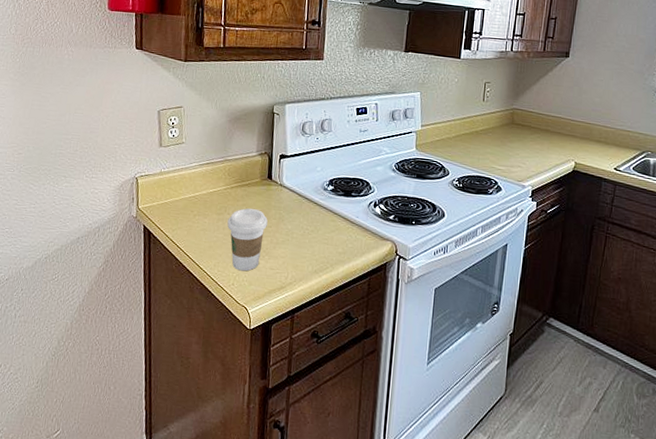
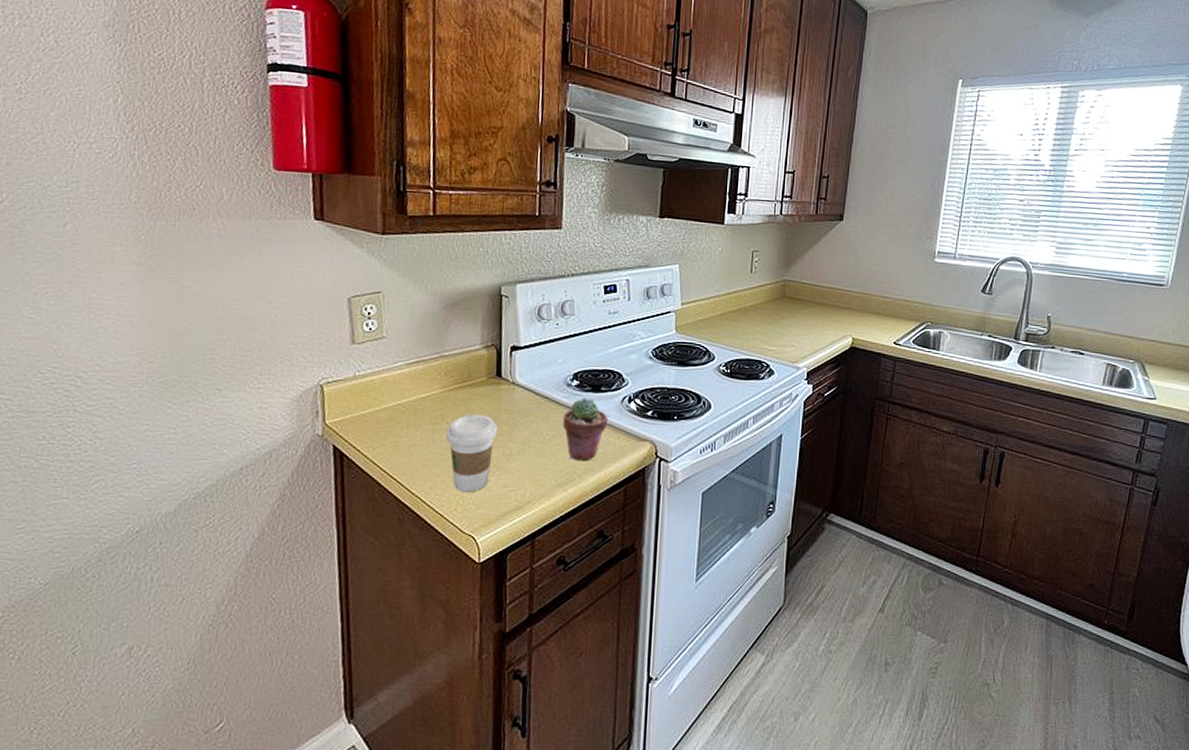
potted succulent: none [319,200,357,254] -> present [563,397,608,461]

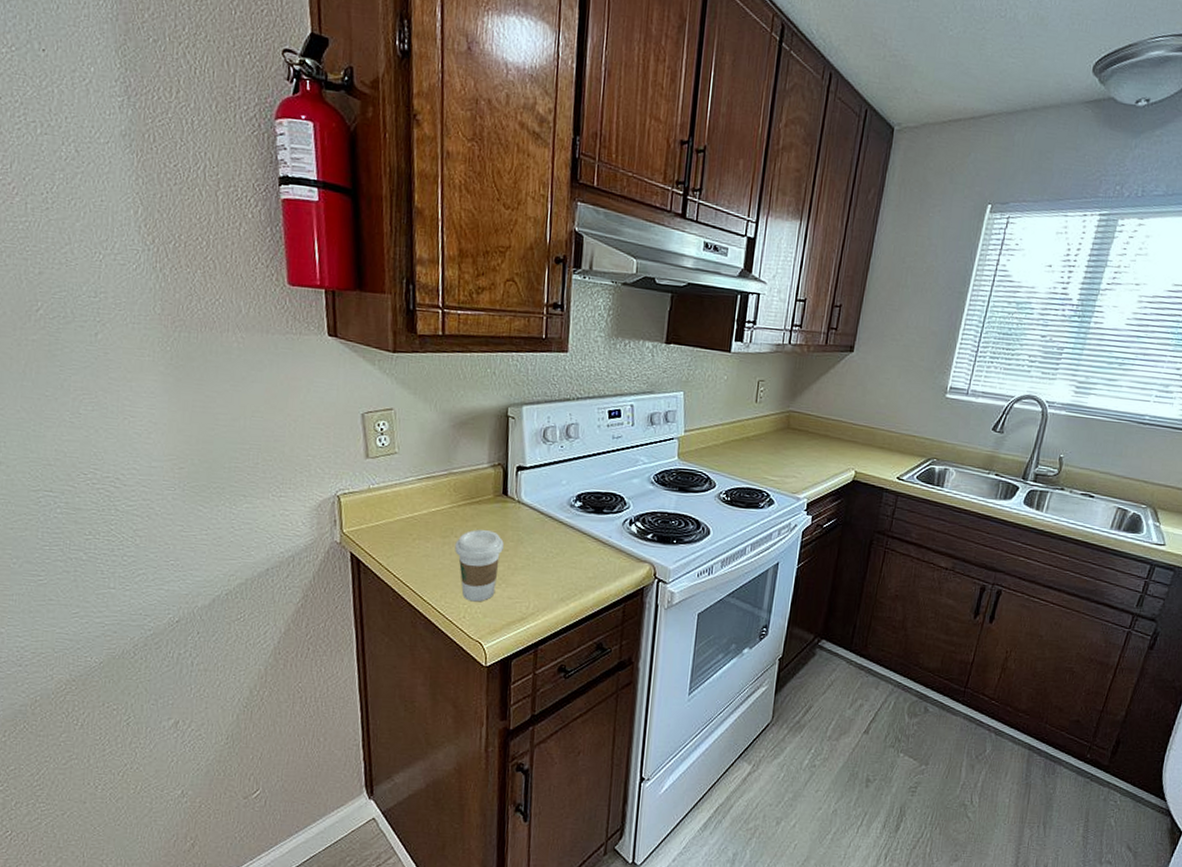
potted succulent: present [563,397,608,461] -> none [566,518,610,579]

